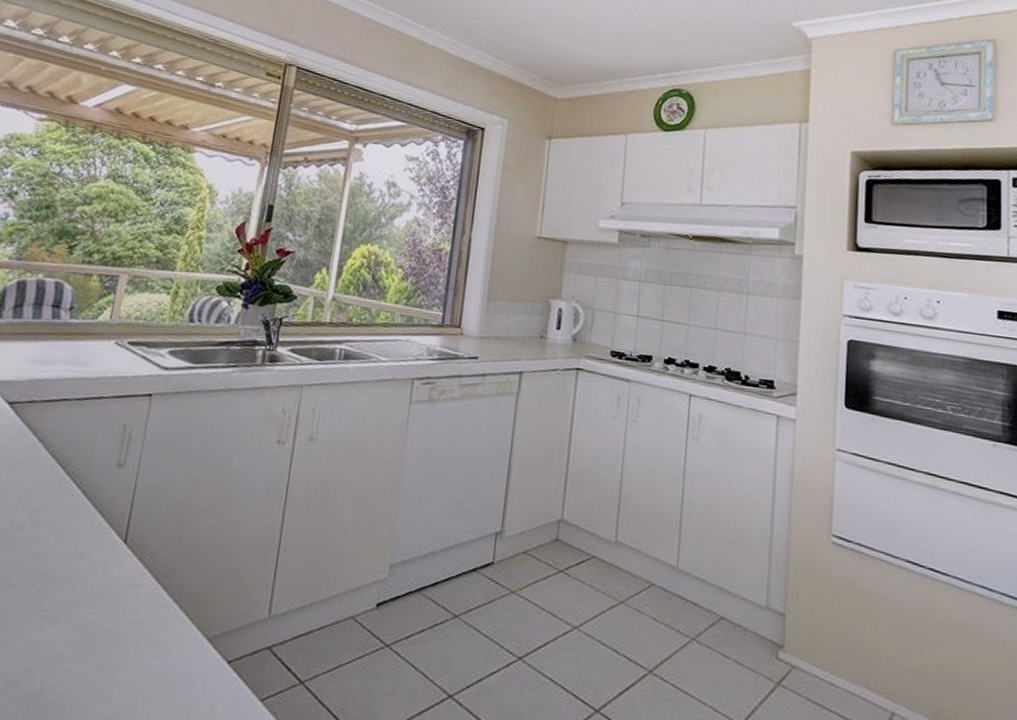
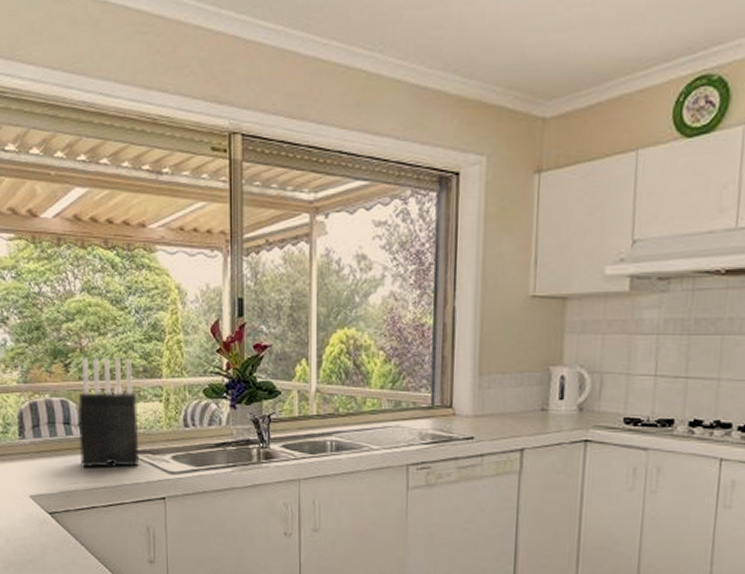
knife block: none [61,241,146,359] -> present [78,357,139,468]

